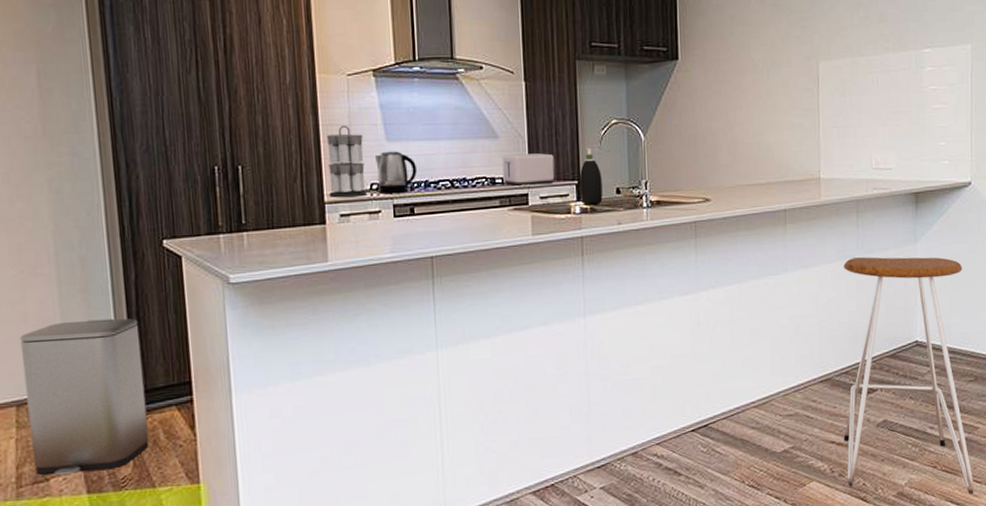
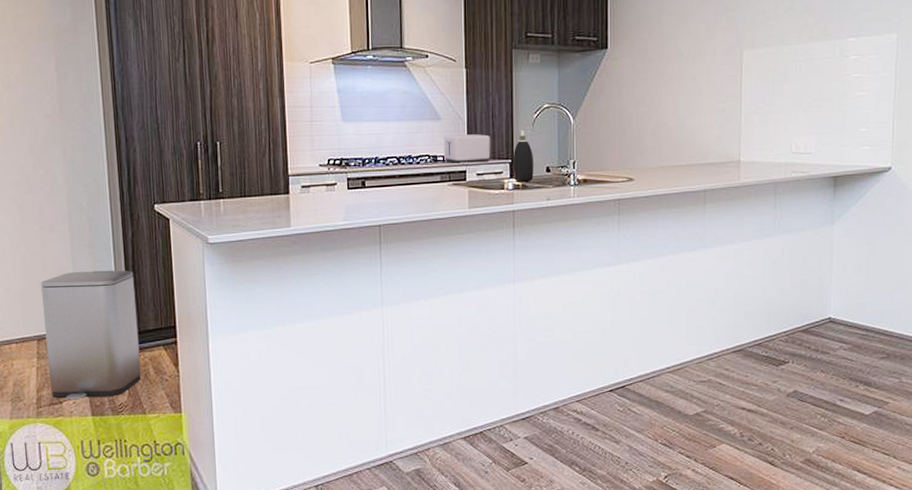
spice rack: present [326,125,367,198] -> none [291,107,324,172]
kettle: present [375,151,418,195] -> none [333,130,369,169]
bar stool: present [843,257,974,495] -> none [754,236,882,466]

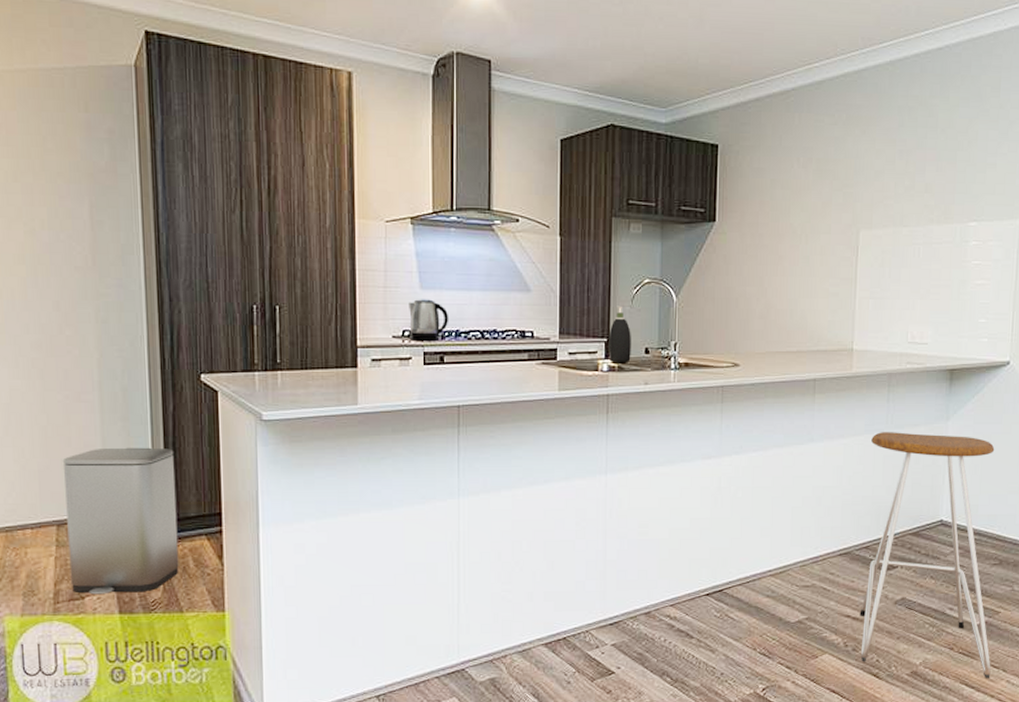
kettle: none [333,130,369,169] -> present [409,299,449,342]
toaster: present [444,134,491,163] -> none [533,309,585,340]
bar stool: none [754,236,882,466] -> present [859,432,995,679]

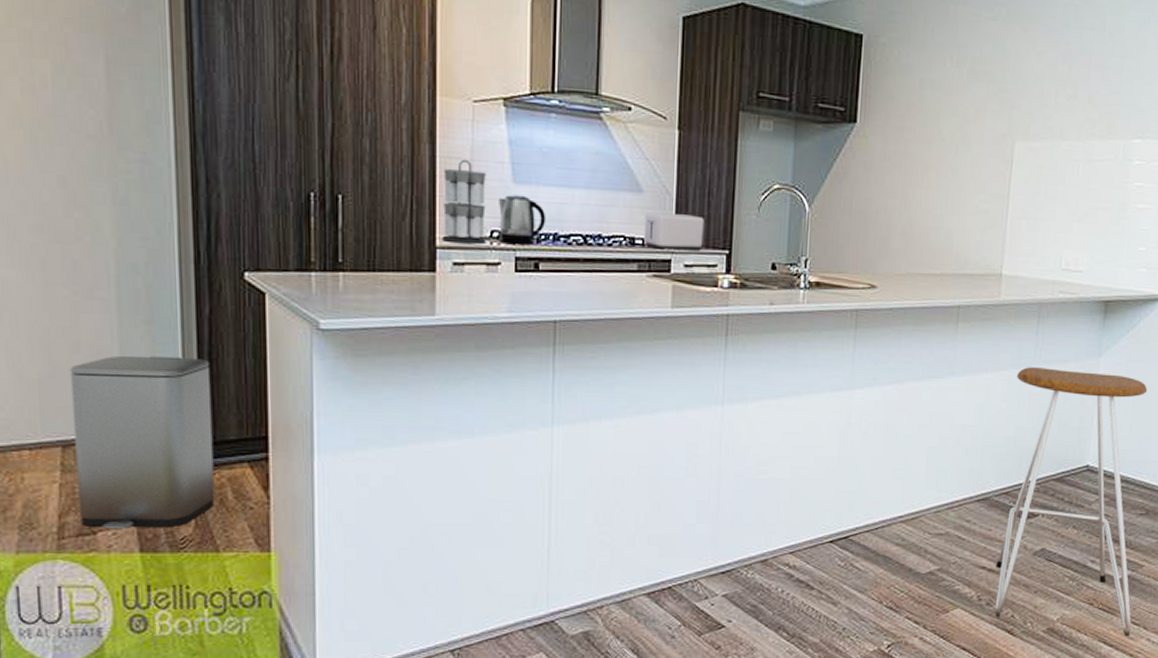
spice rack: none [362,271,398,343] -> present [442,159,486,245]
toaster: none [533,309,585,340] -> present [644,212,704,251]
soap dispenser: present [608,306,631,364] -> none [730,213,757,280]

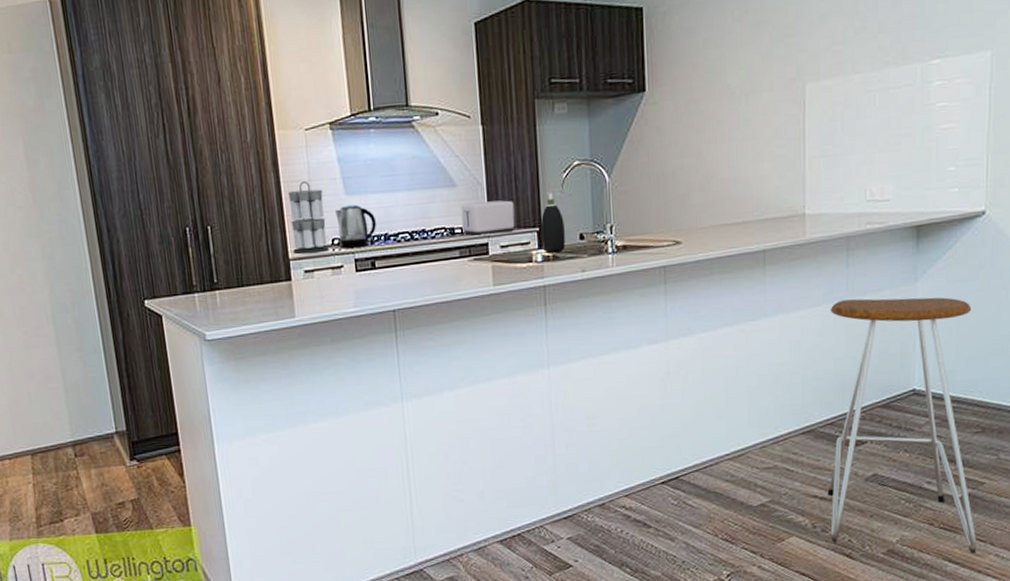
pedal bin: present [69,355,215,529] -> none [28,374,145,517]
soap dispenser: none [730,213,757,280] -> present [540,192,566,253]

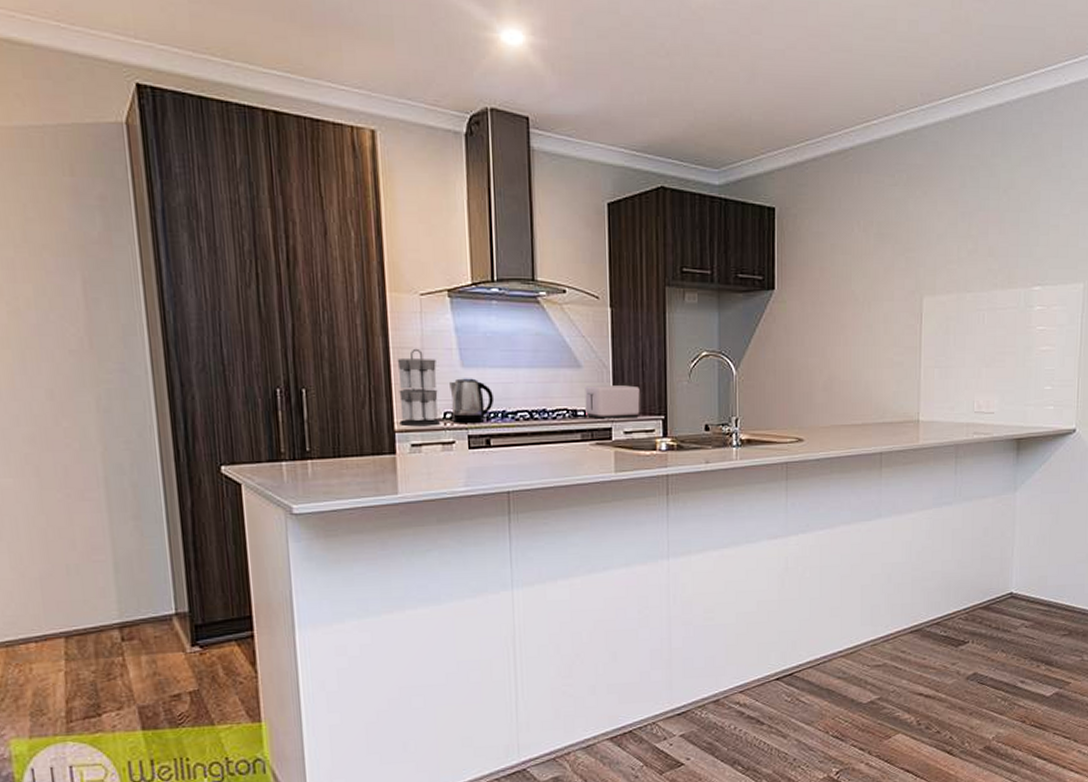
soap dispenser: present [540,192,566,253] -> none [666,380,690,442]
bar stool: present [827,297,977,554] -> none [932,504,1063,750]

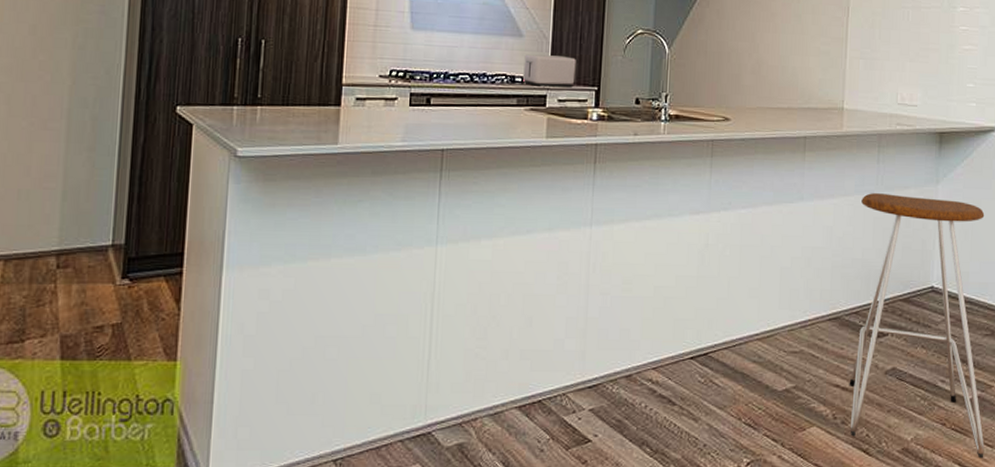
spice rack: present [397,348,440,427] -> none [347,9,388,83]
kettle: present [450,378,495,424] -> none [396,39,439,83]
bar stool: none [932,504,1063,750] -> present [849,193,985,459]

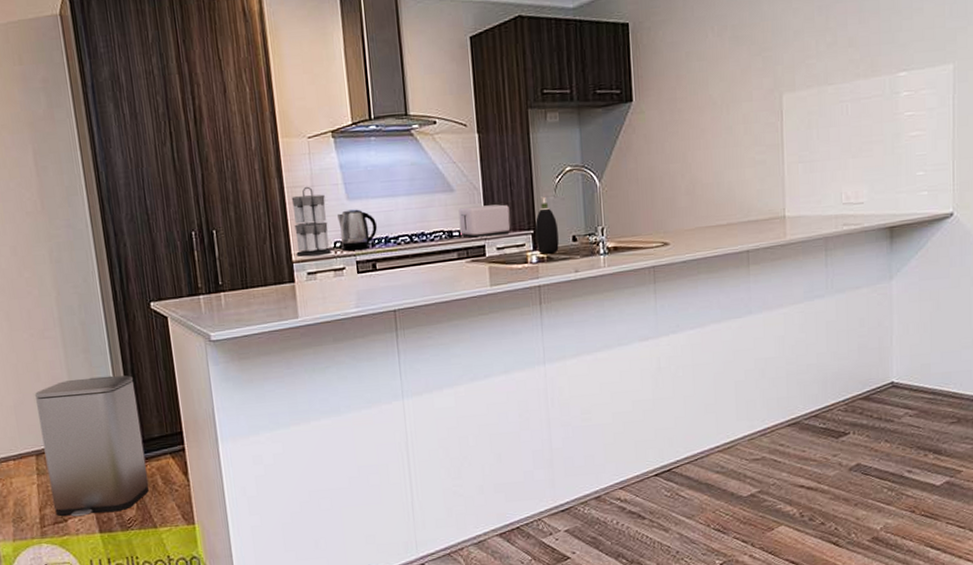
pedal bin: none [11,179,140,338] -> present [34,375,149,517]
spice rack: none [347,9,388,83] -> present [291,186,331,257]
kettle: none [396,39,439,83] -> present [337,209,378,252]
soap dispenser: none [598,55,622,113] -> present [535,196,559,254]
bar stool: present [849,193,985,459] -> none [812,294,957,540]

